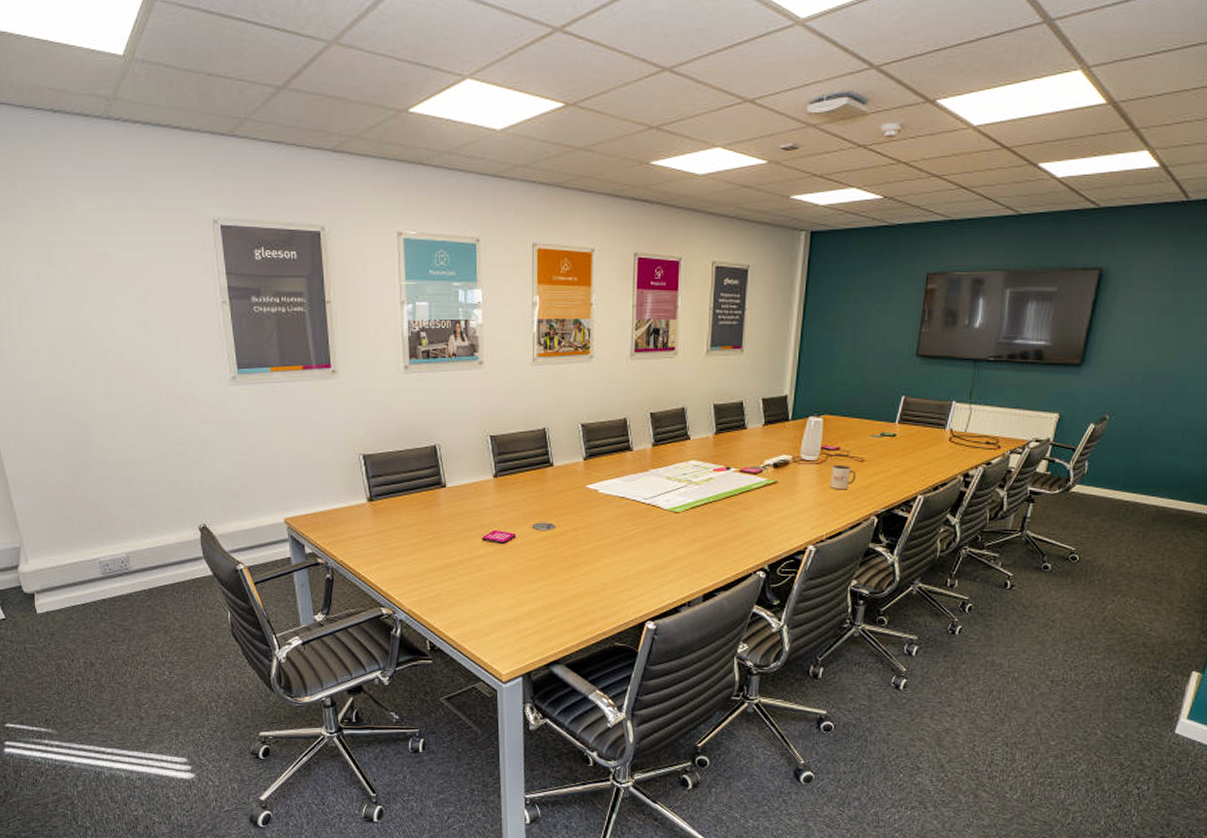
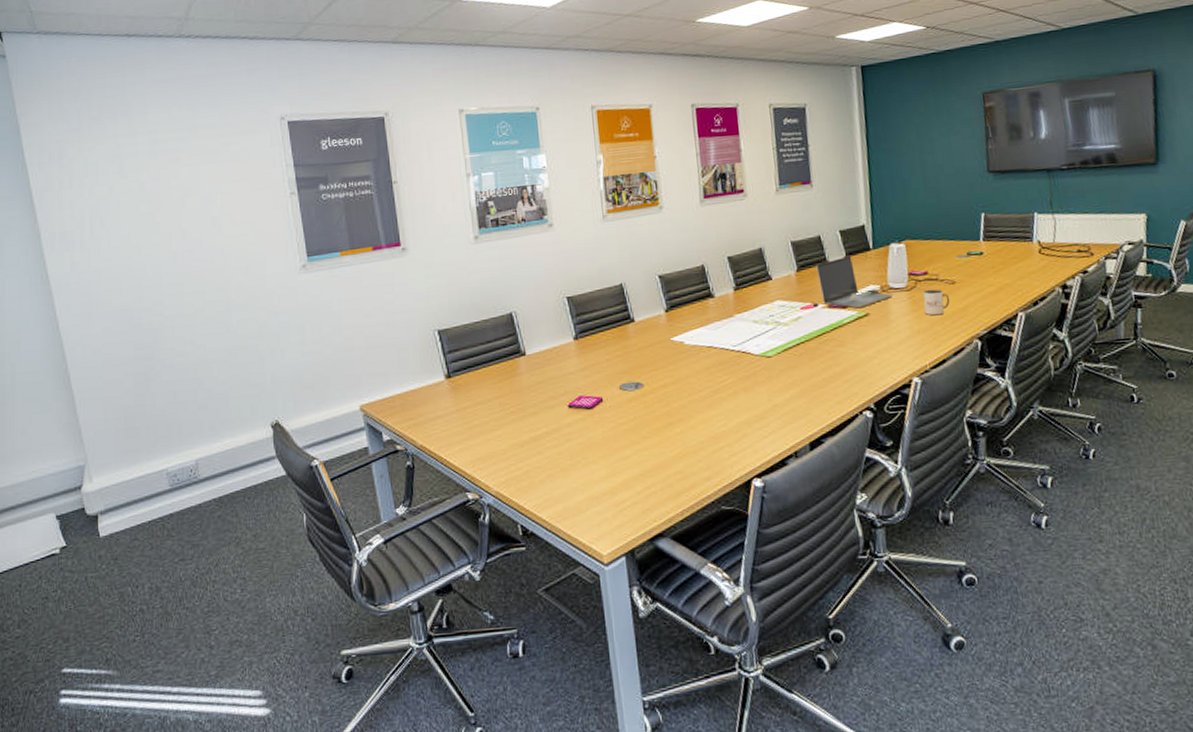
laptop: none [734,424,802,476] -> present [816,256,892,309]

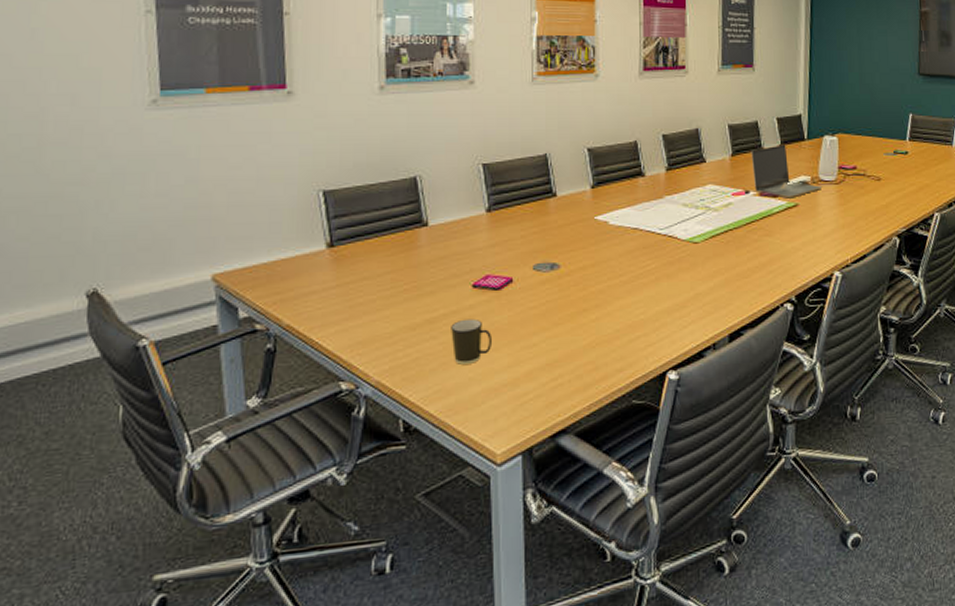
mug: none [553,435,590,476] -> present [451,318,491,364]
mug: present [923,289,950,316] -> none [850,184,875,211]

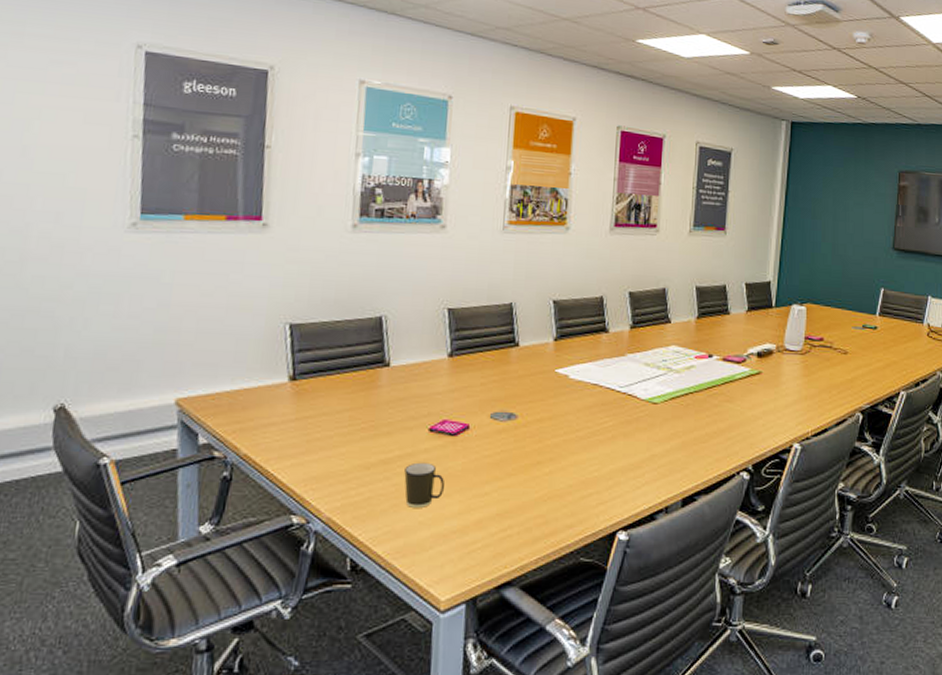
laptop: present [751,144,822,199] -> none [717,310,786,366]

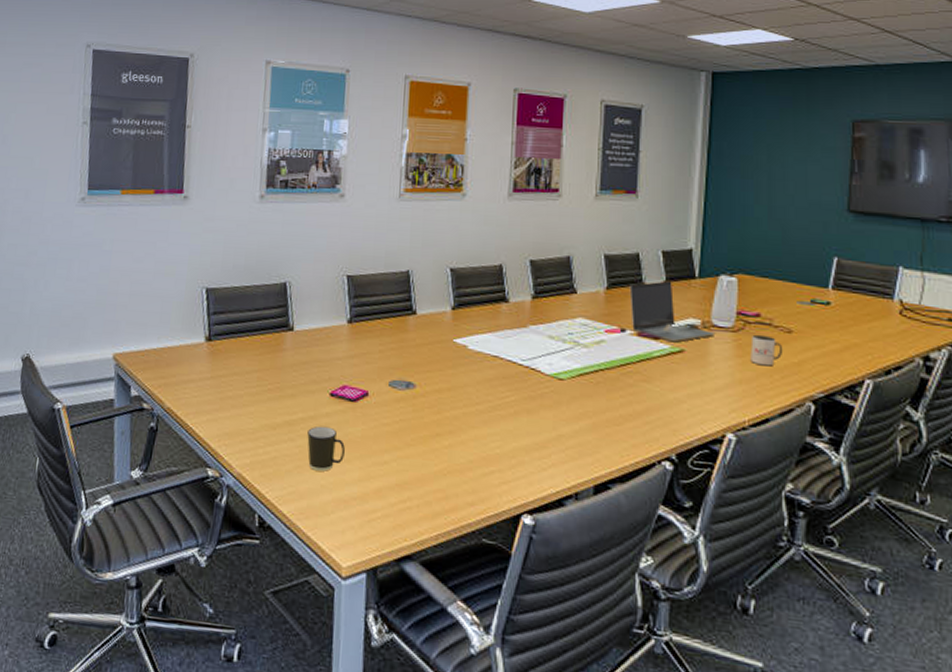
laptop: none [717,310,786,366] -> present [629,281,714,343]
mug: none [814,356,840,384] -> present [750,334,784,367]

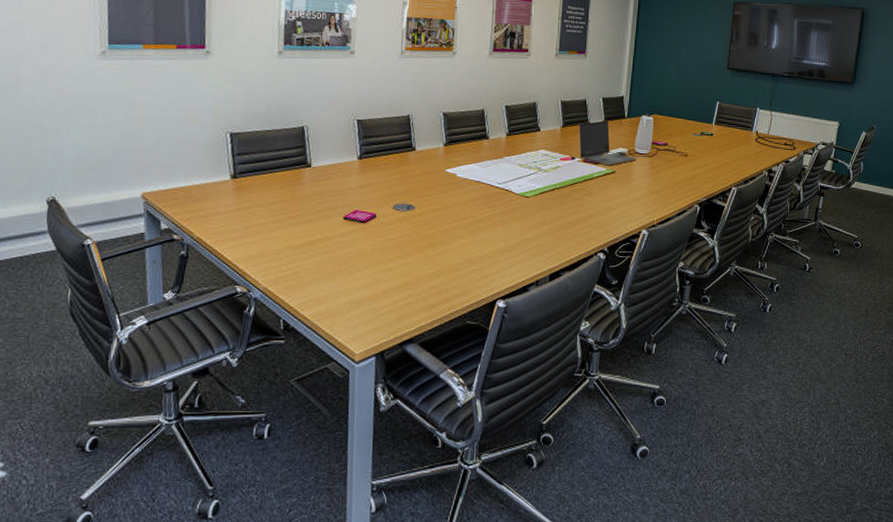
mug: present [307,425,345,471] -> none [324,244,357,280]
mug: present [750,334,784,367] -> none [660,158,682,181]

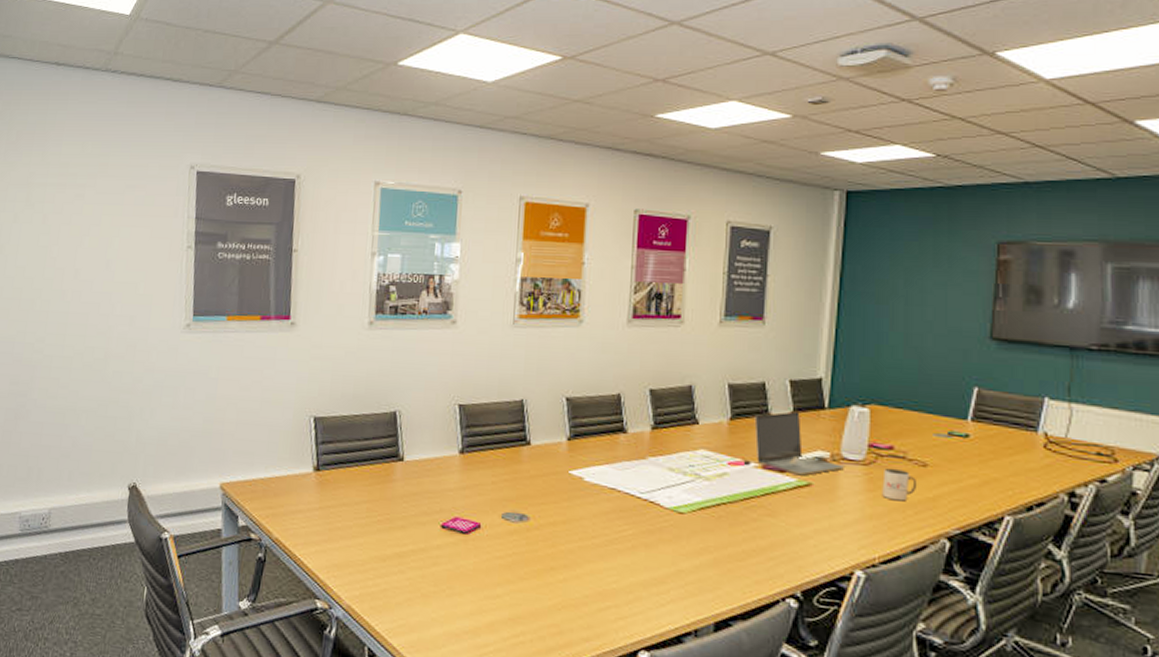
mug: none [660,158,682,181] -> present [882,467,918,502]

